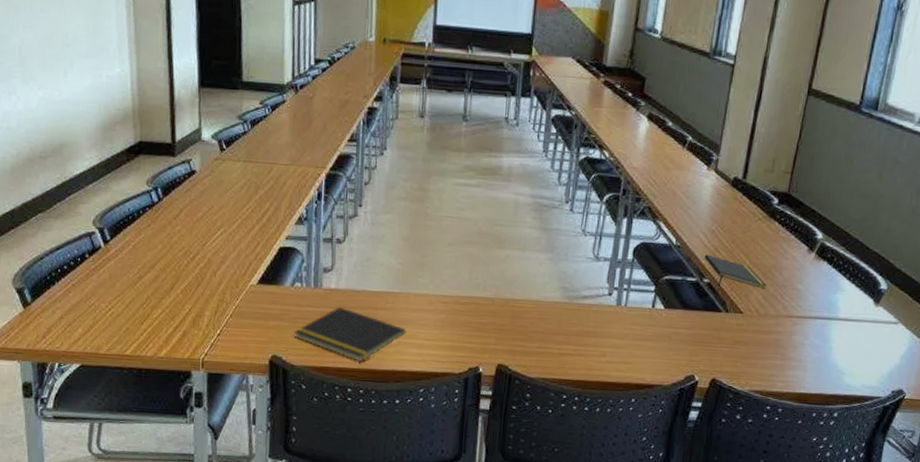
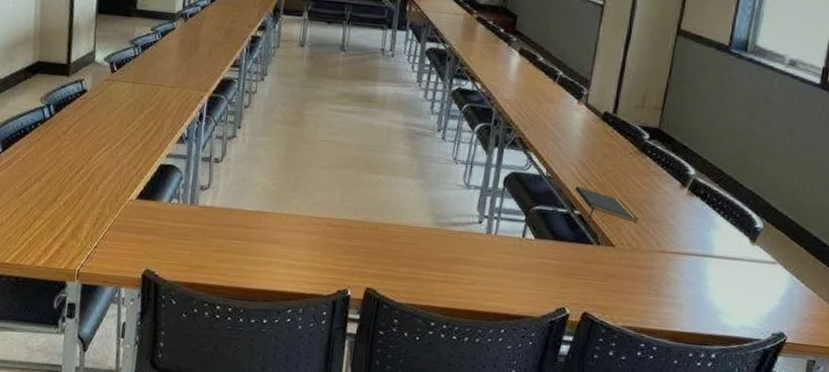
notepad: present [294,306,406,362] -> none [168,224,277,280]

